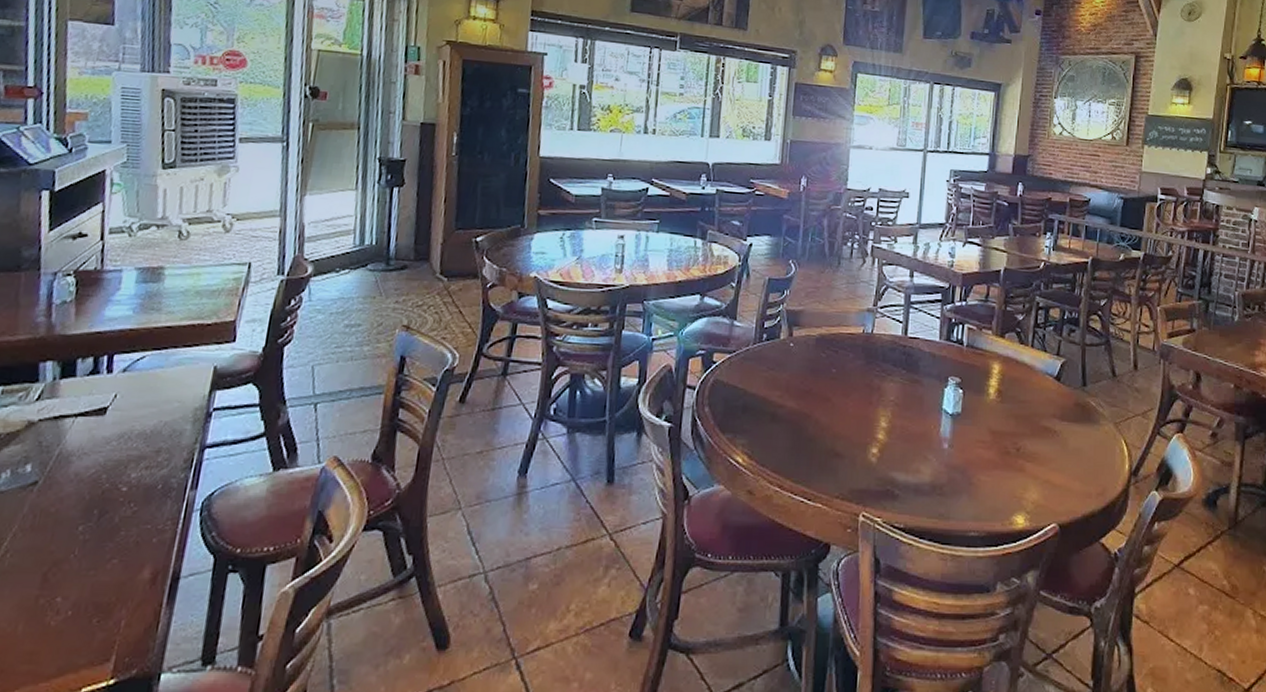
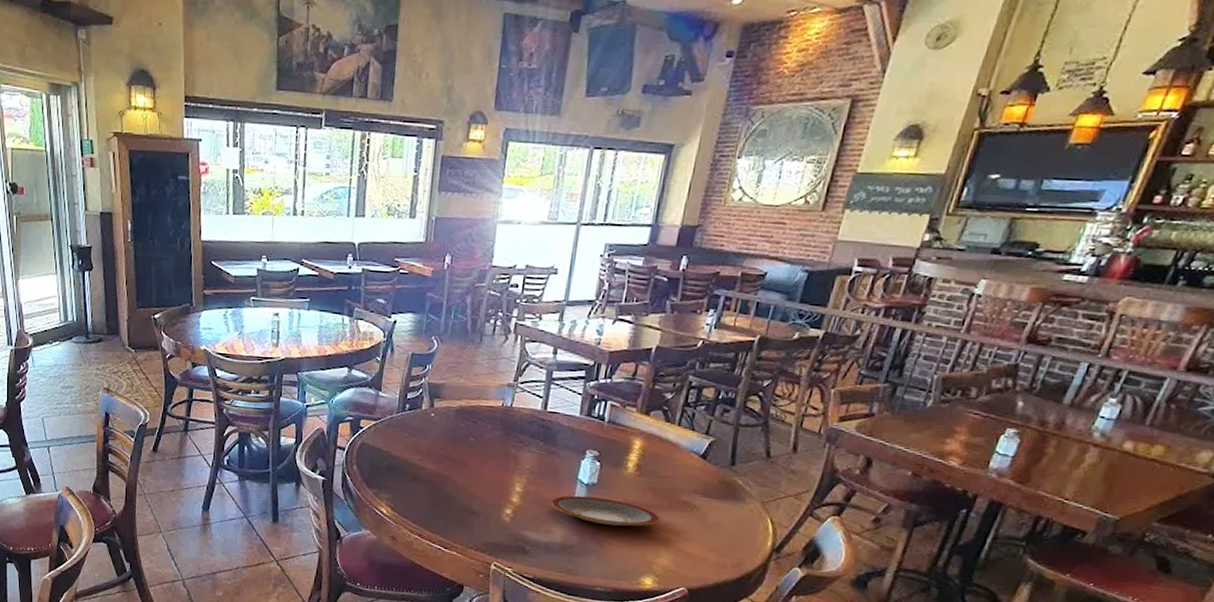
plate: none [918,427,1024,459] -> present [551,495,660,527]

